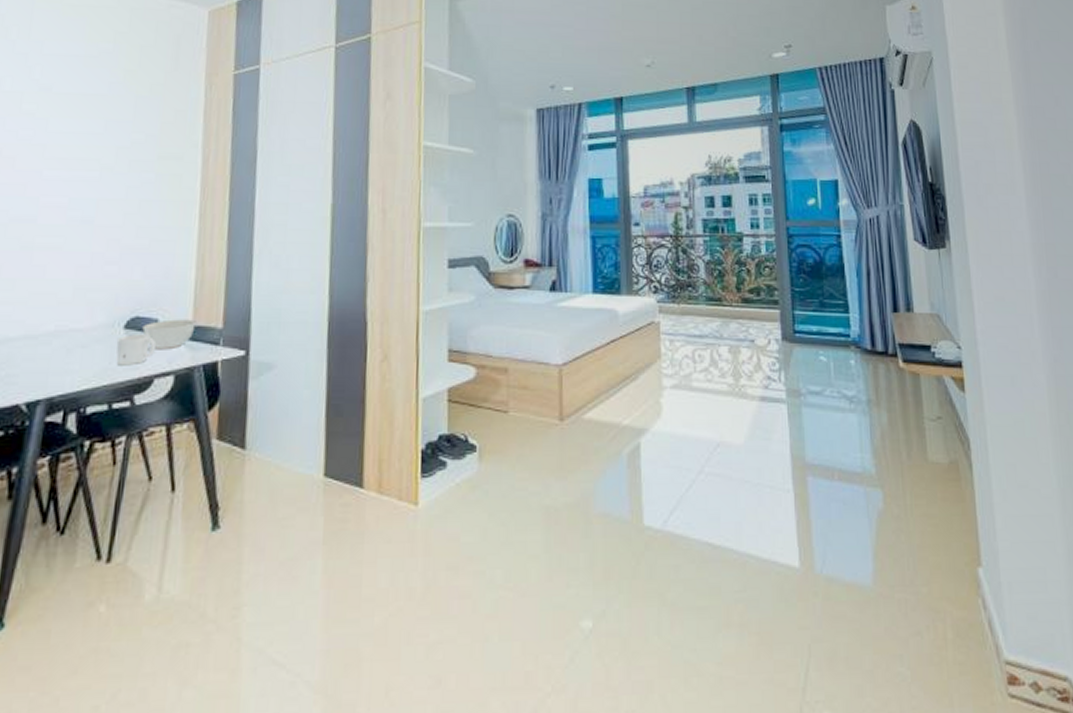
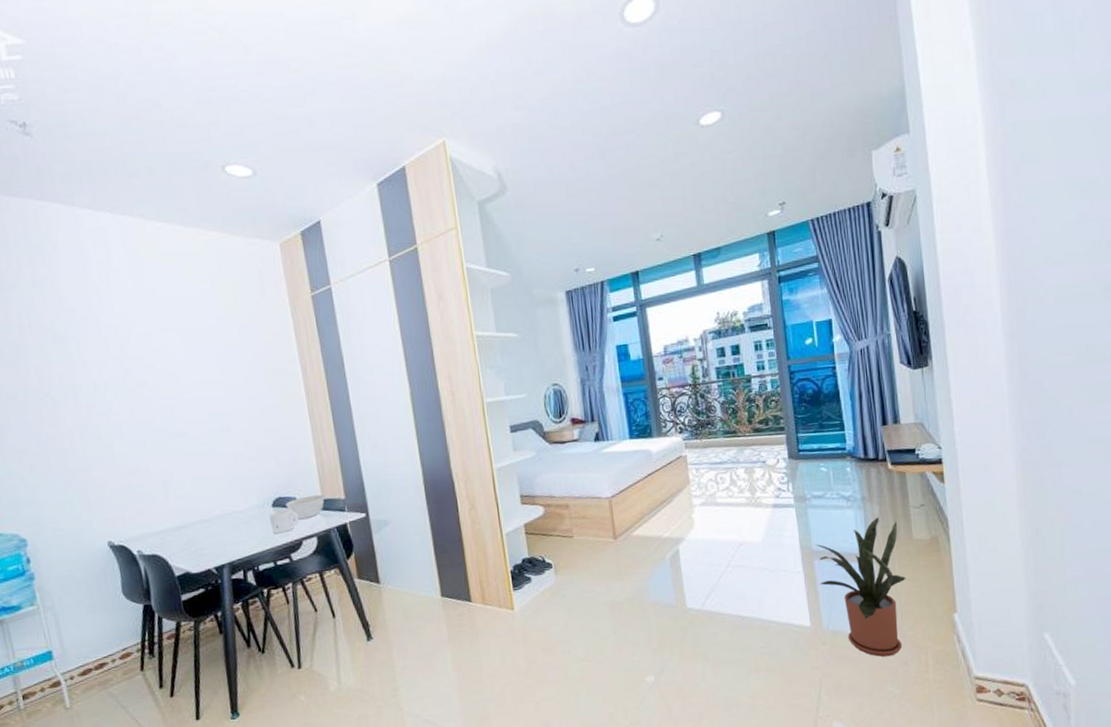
house plant: none [810,428,919,621] -> present [815,517,906,657]

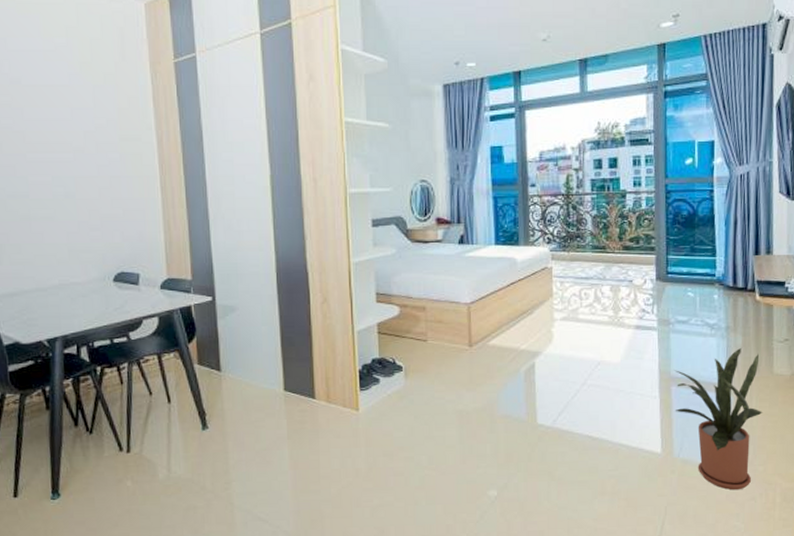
mug: present [268,509,299,534] -> none [108,286,140,310]
bowl: present [285,494,325,520] -> none [128,273,170,298]

